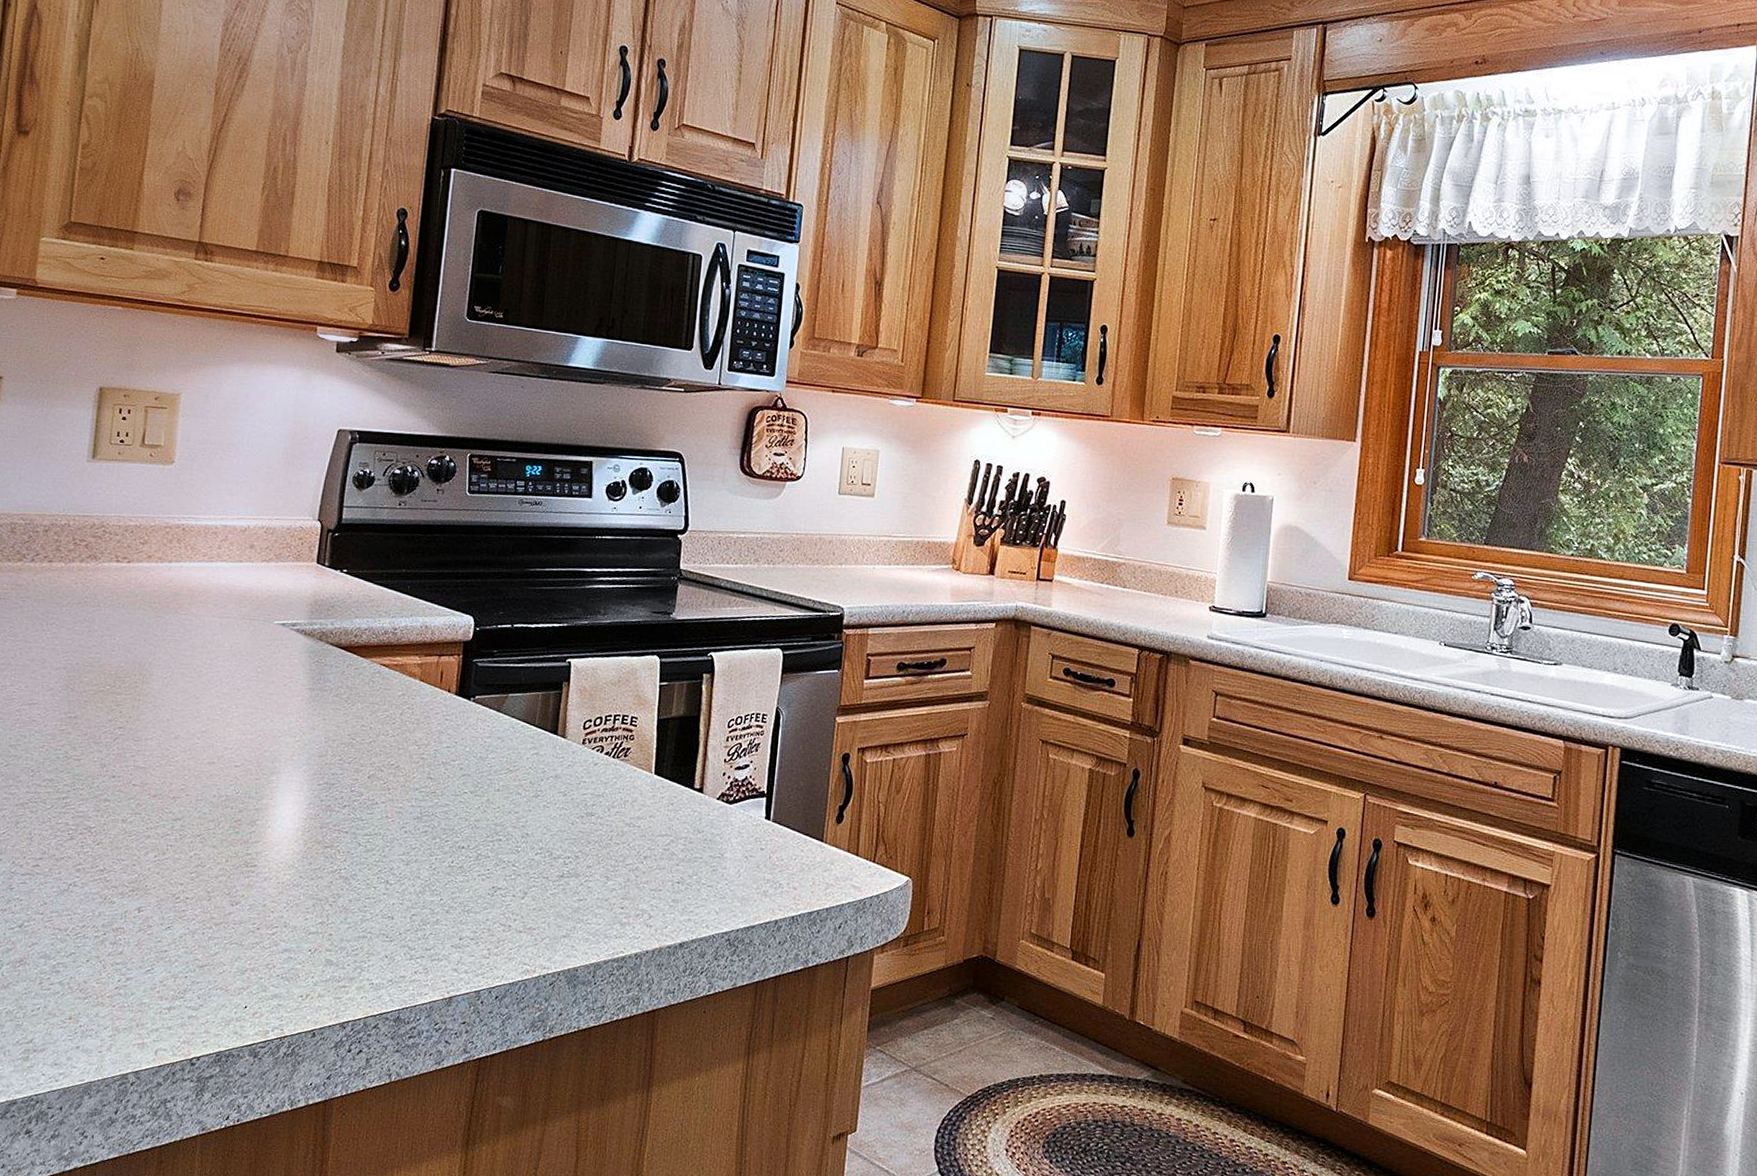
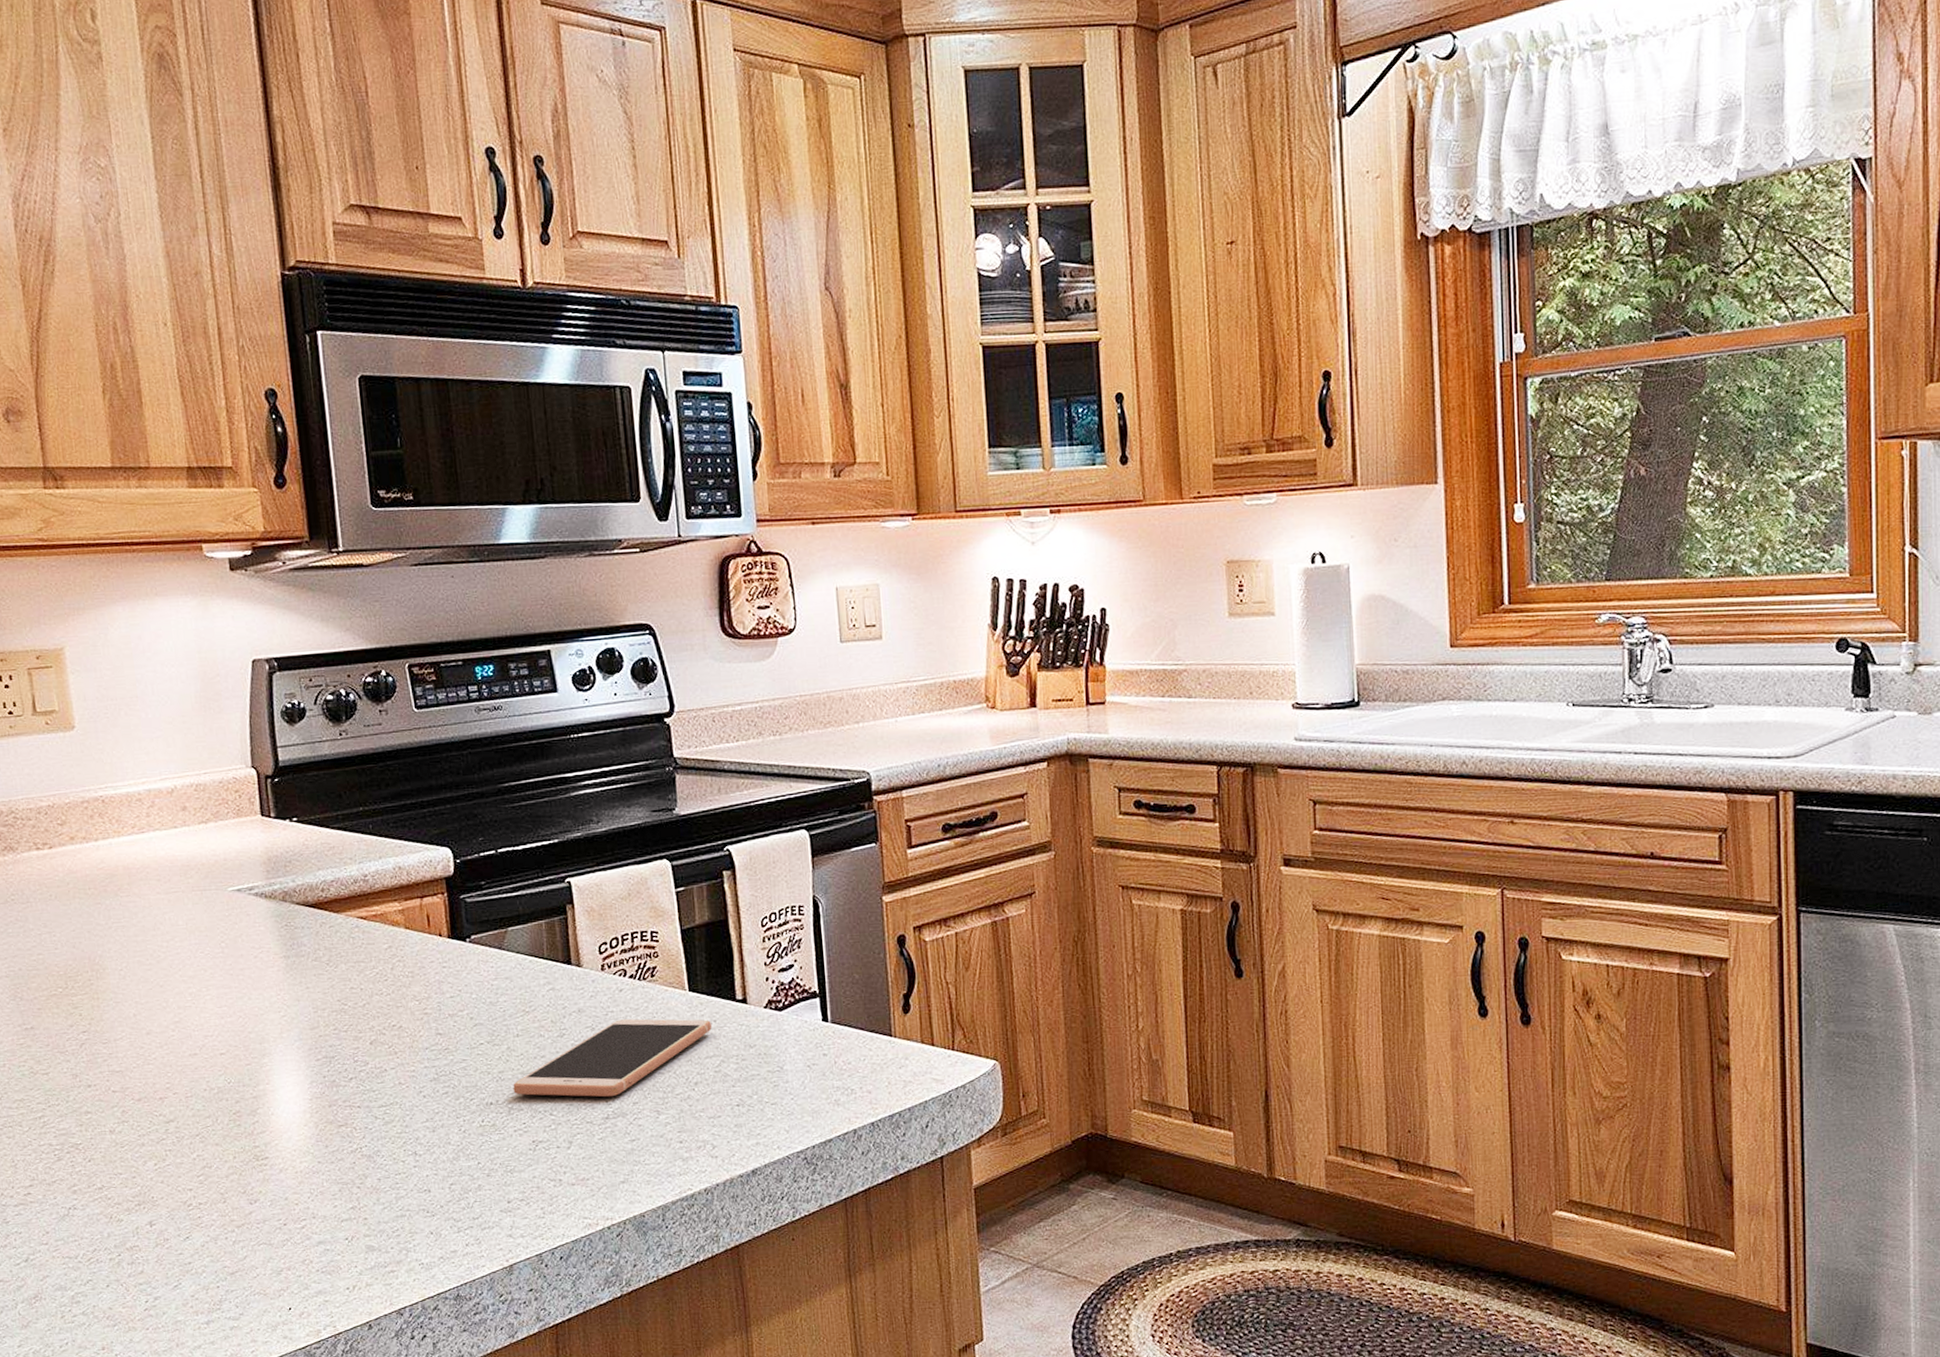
smartphone: none [484,790,669,858] -> present [513,1019,712,1097]

